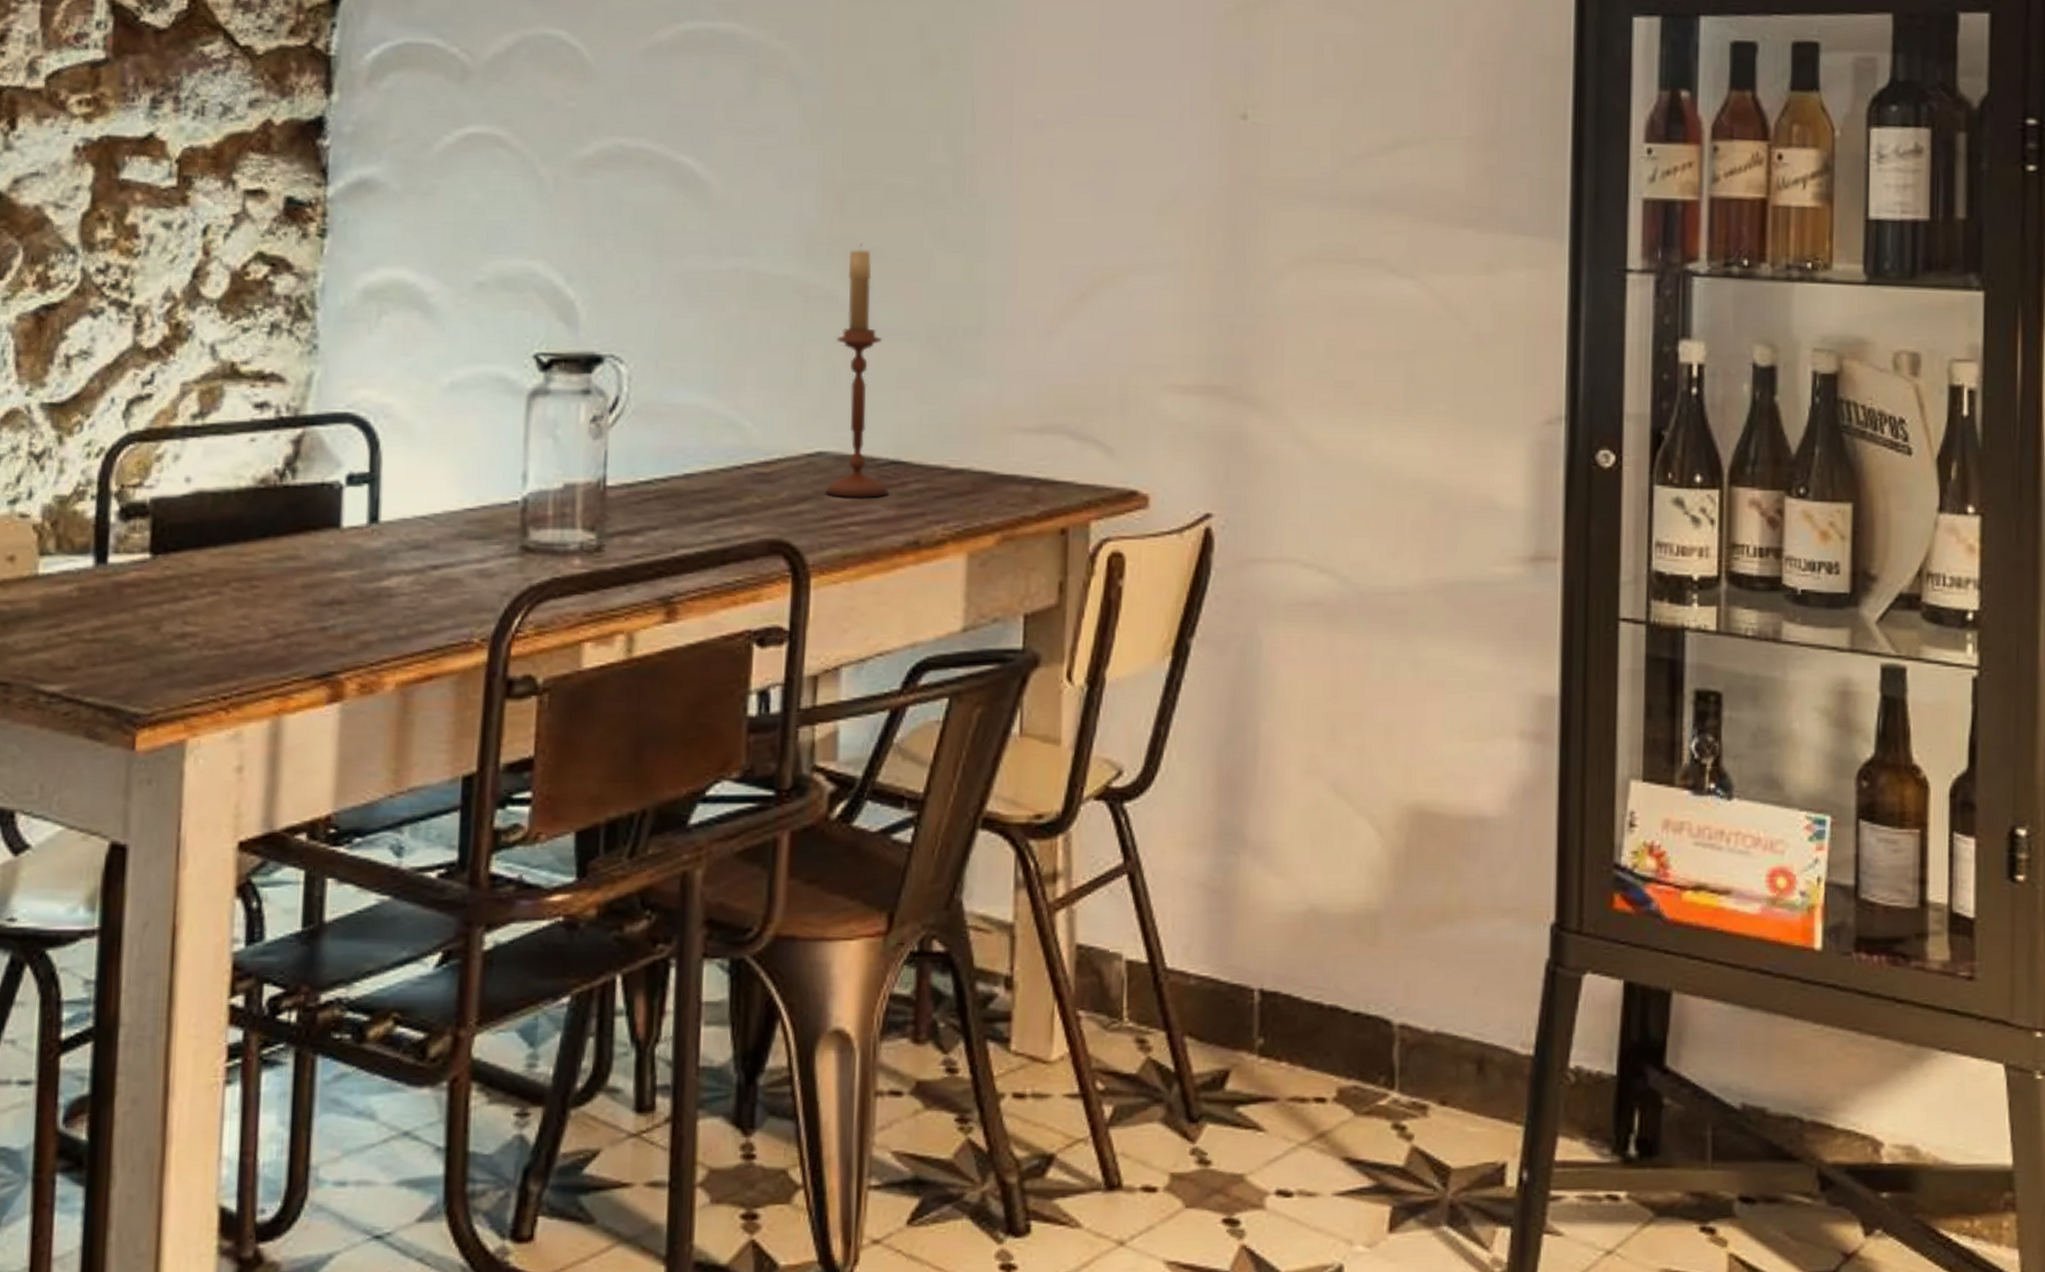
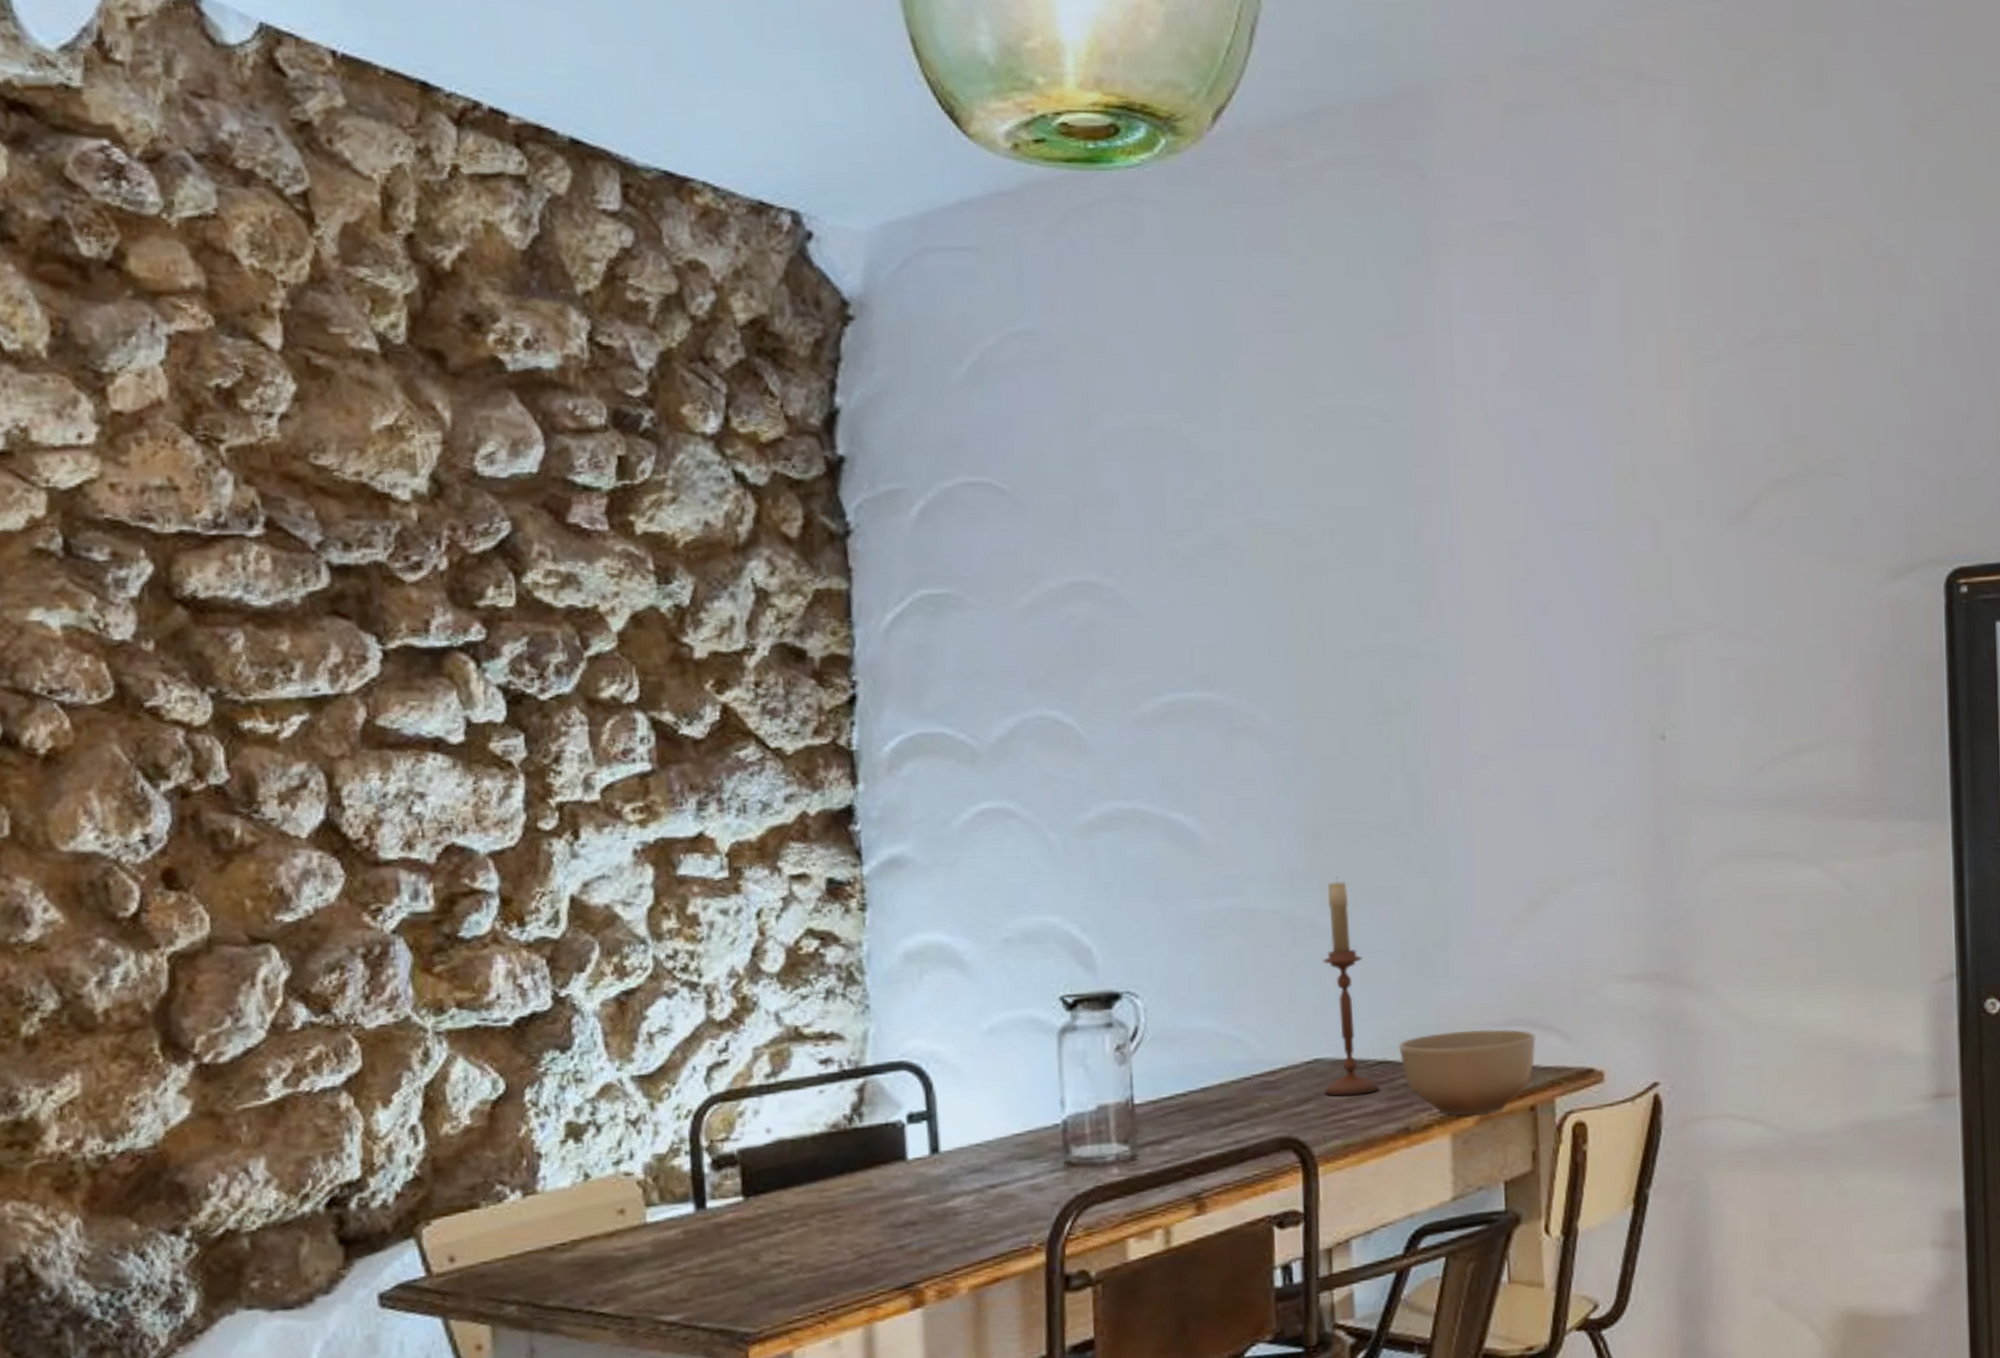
bowl: none [914,434,1073,533] -> present [1398,1029,1536,1116]

